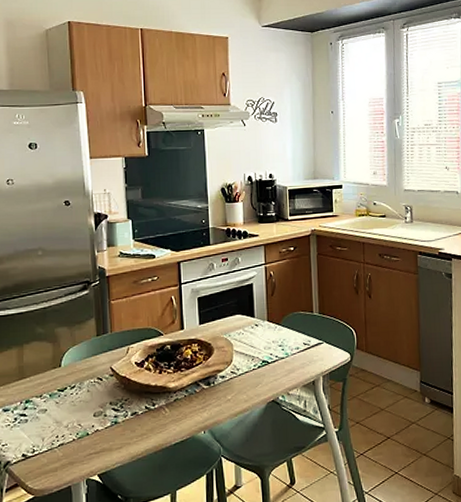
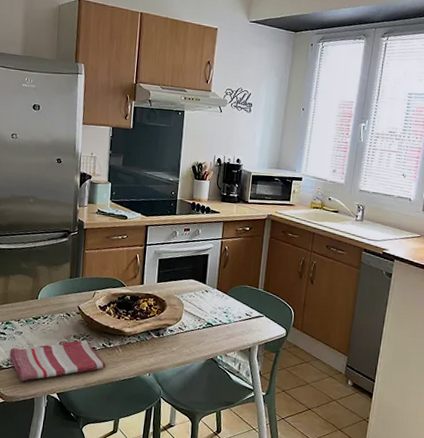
dish towel: none [34,405,152,469] -> present [9,340,106,382]

